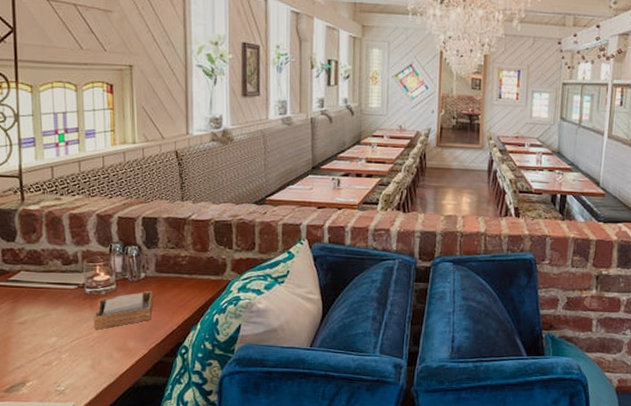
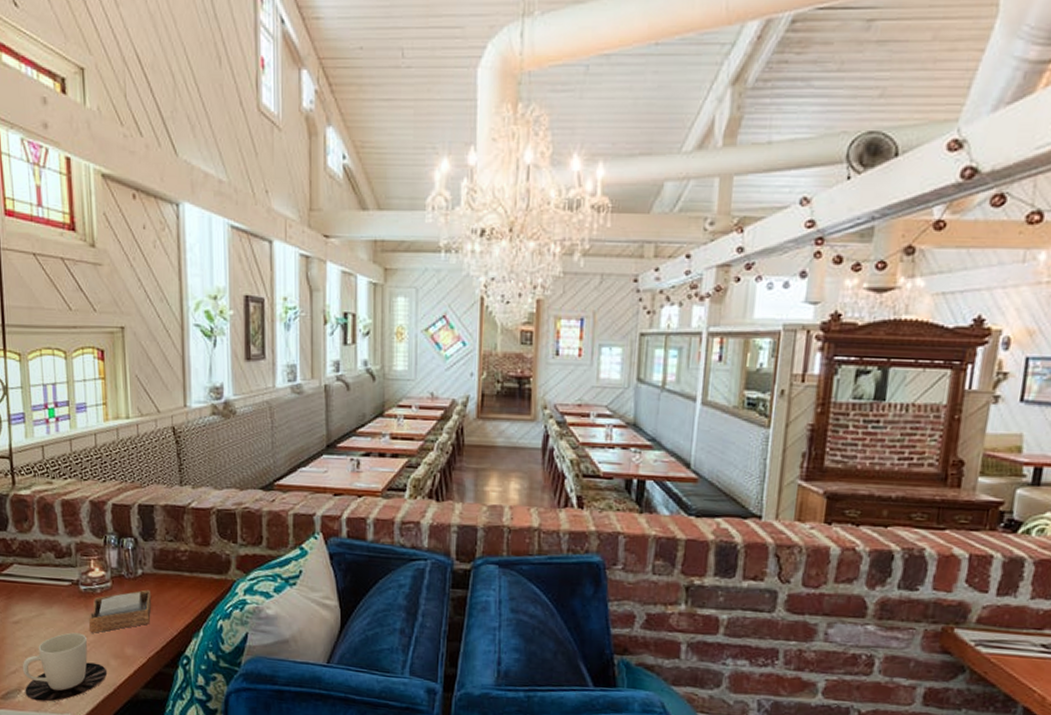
cup: none [27,330,111,392] -> present [22,632,108,702]

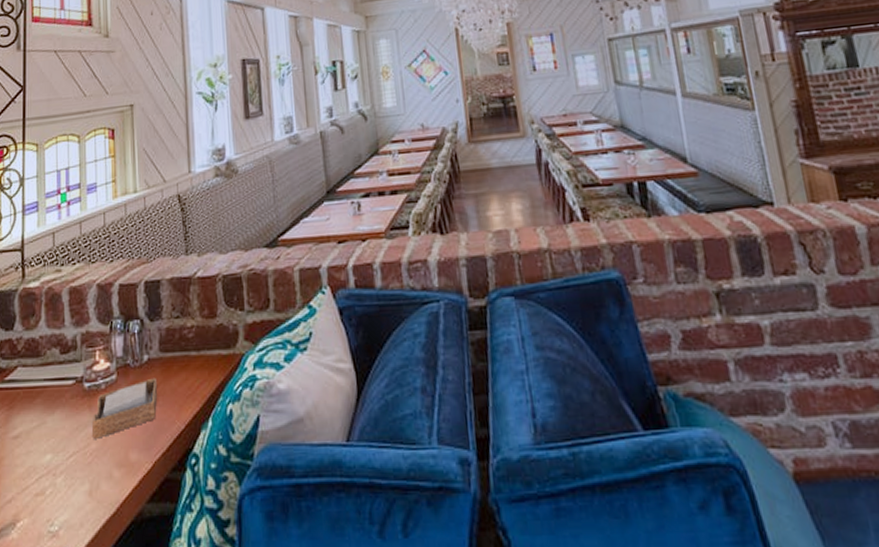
cup: present [22,632,108,702] -> none [19,441,110,536]

